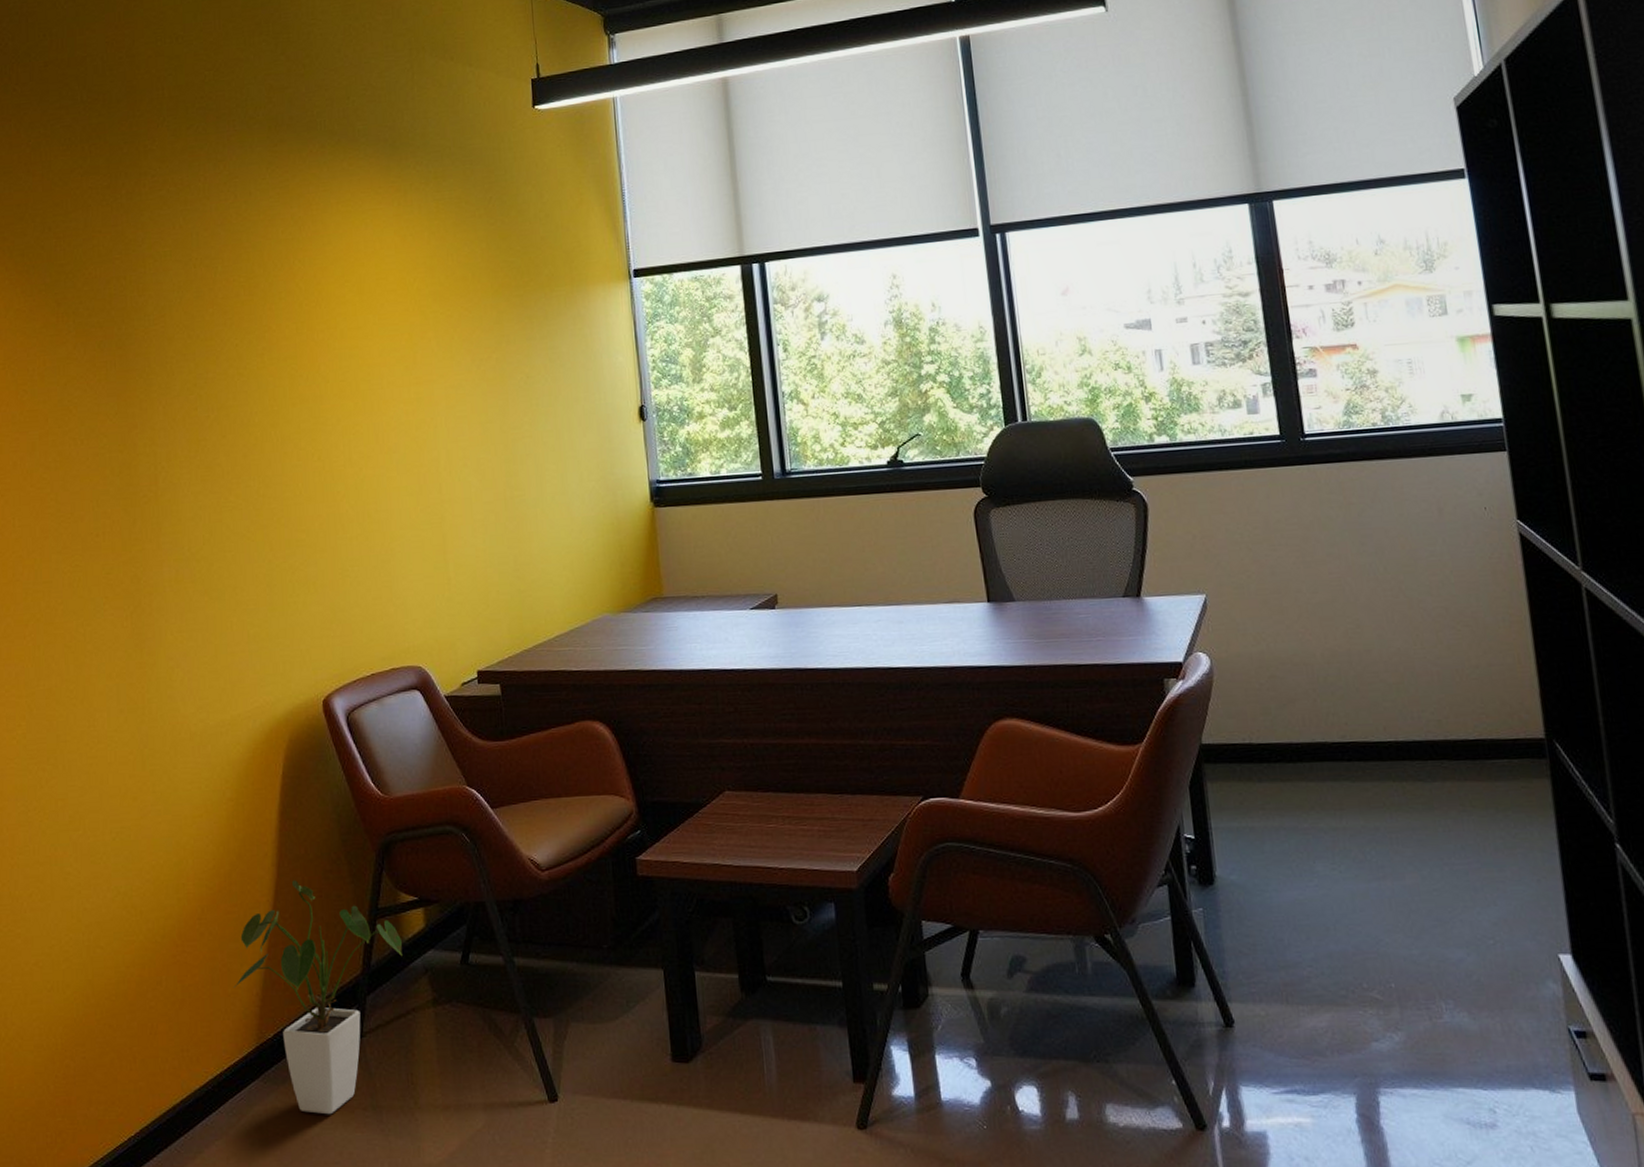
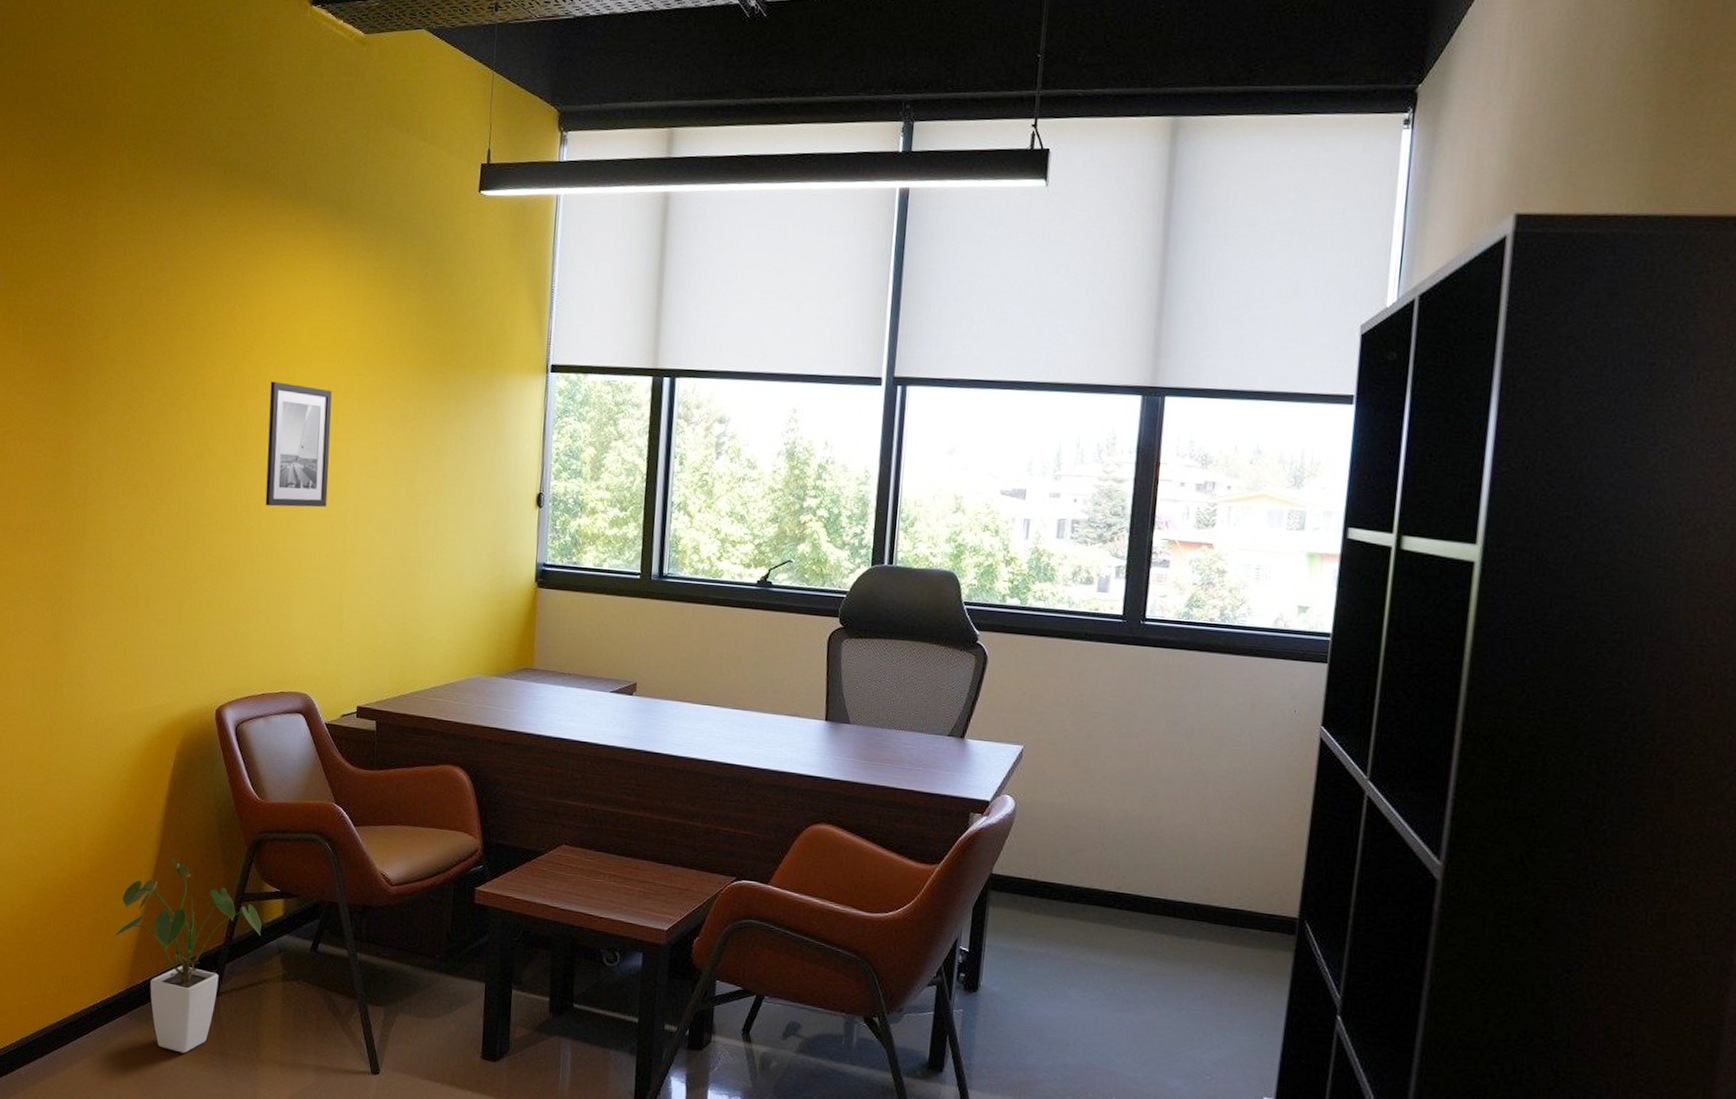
wall art: none [341,332,417,467] -> present [265,381,332,508]

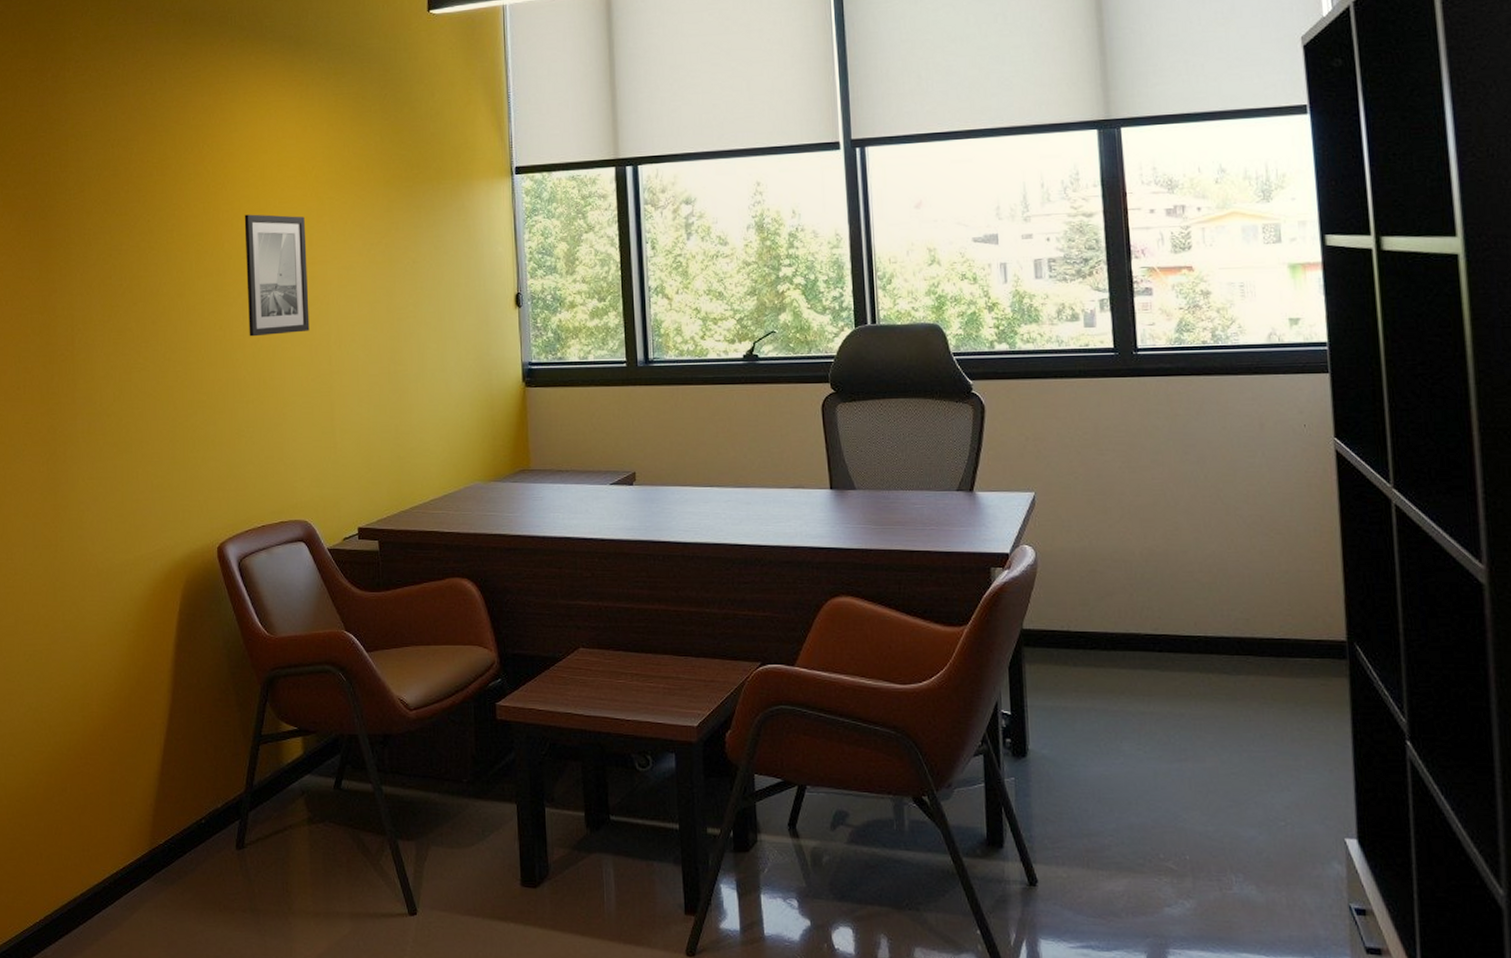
house plant: present [111,858,262,1054] -> none [130,706,282,914]

